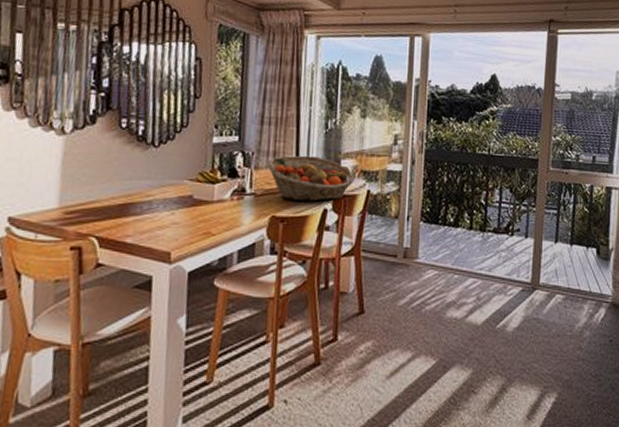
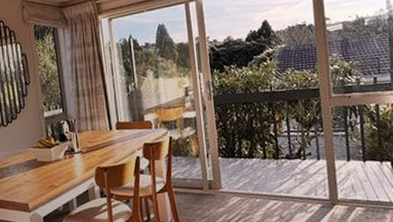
fruit basket: present [267,155,356,202] -> none [87,115,158,153]

